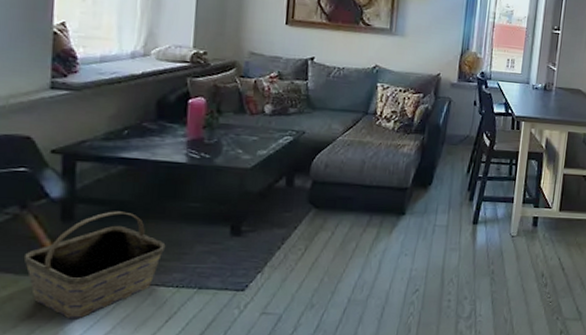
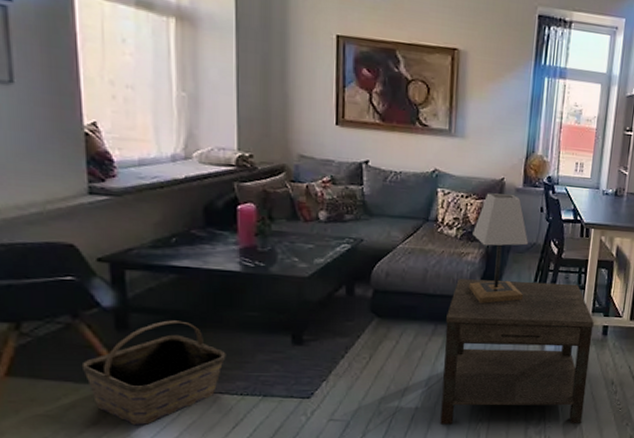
side table: none [371,170,525,319] -> present [440,278,594,425]
lamp: none [404,87,463,194] -> present [468,193,529,303]

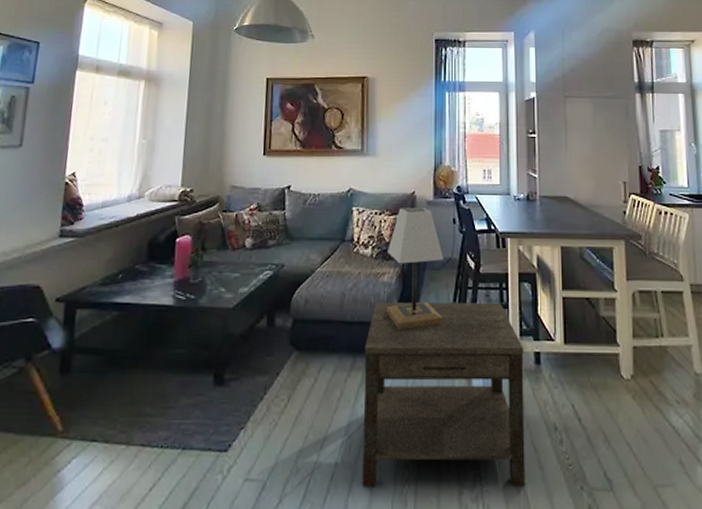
basket: present [81,320,226,426] -> none [24,361,152,486]

